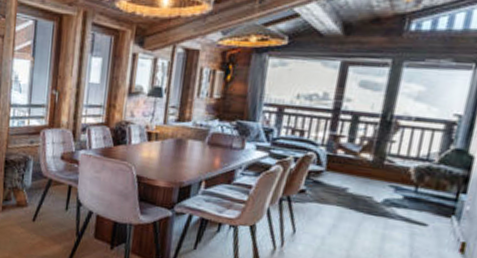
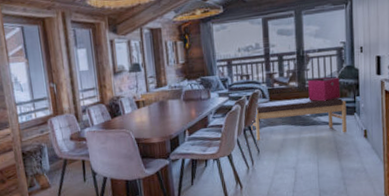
bench: none [291,169,443,239] -> present [251,97,347,141]
storage bin: none [384,155,441,190] -> present [308,77,340,101]

